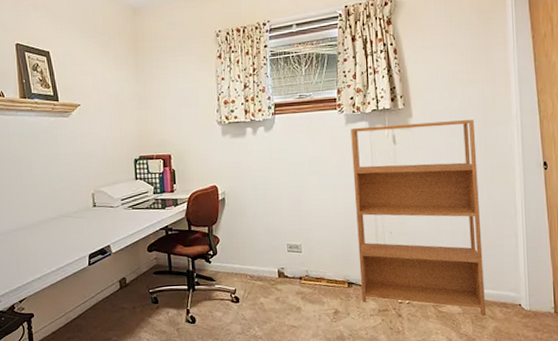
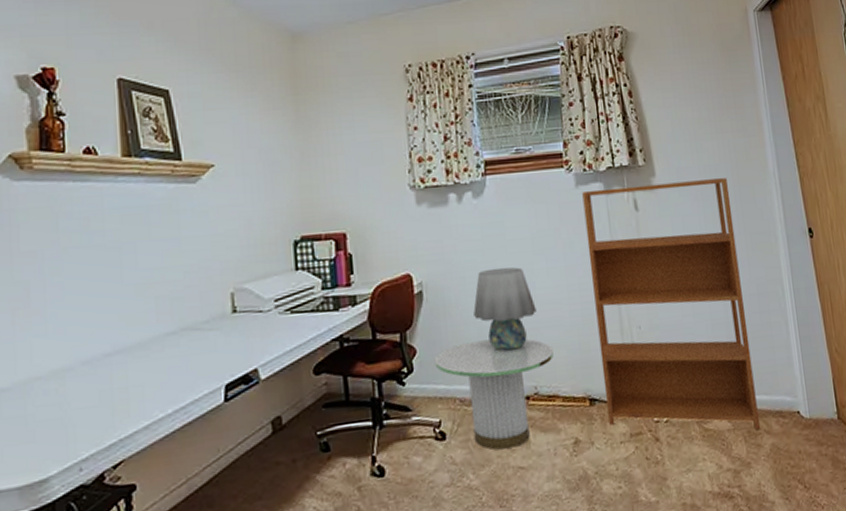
side table: none [232,235,322,313] -> present [434,339,554,450]
table lamp: none [262,183,310,244] -> present [473,267,537,351]

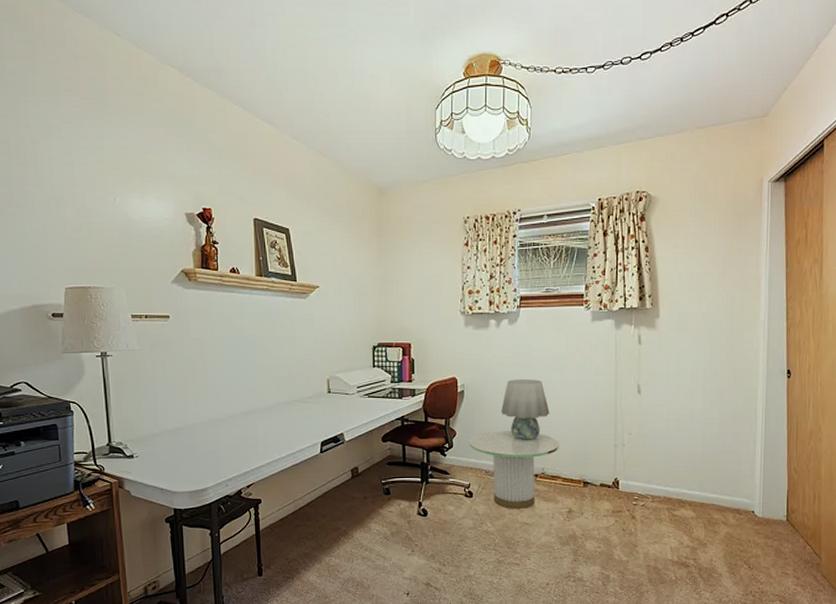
bookshelf: present [582,178,761,431] -> none [596,323,722,521]

